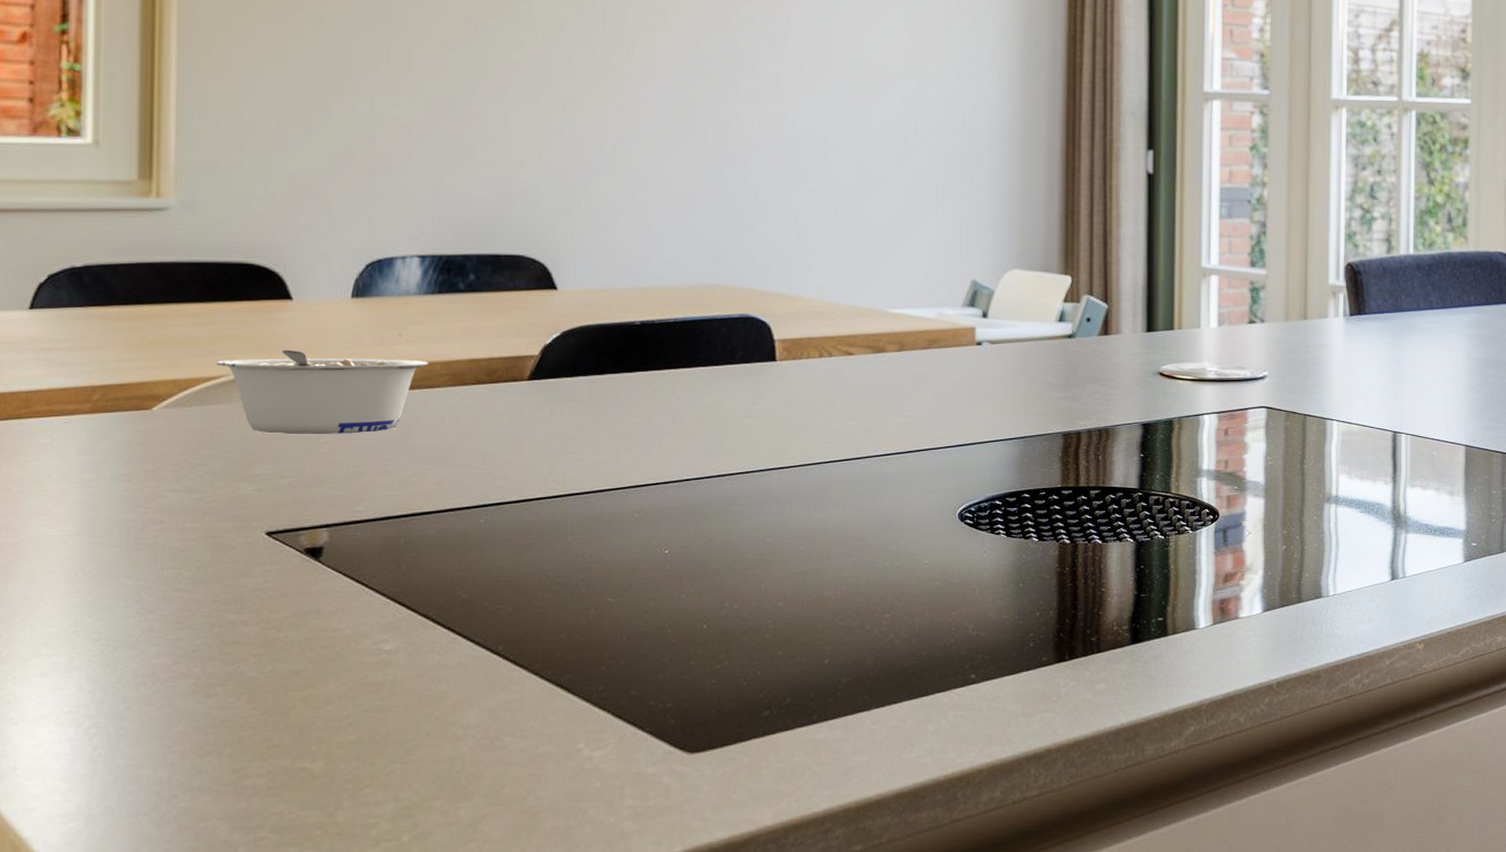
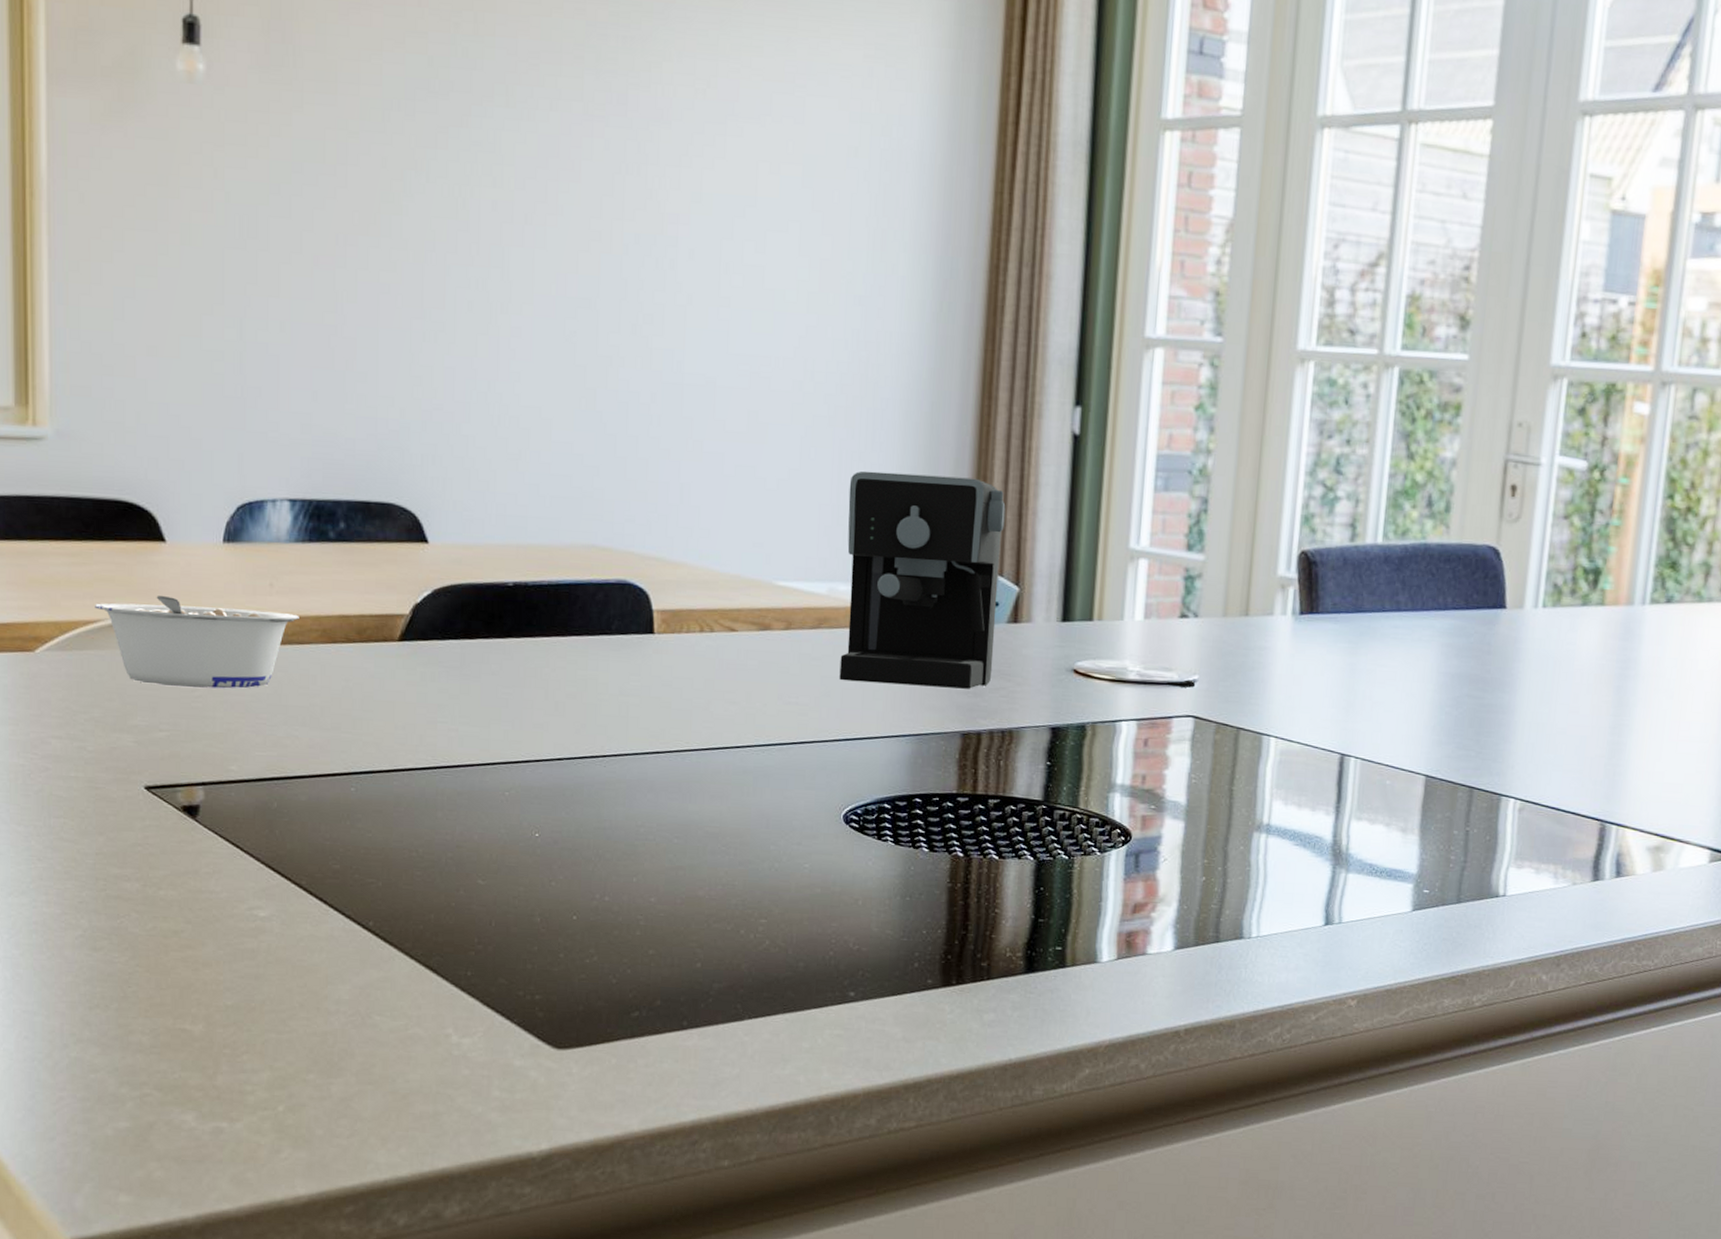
coffee maker: none [950,210,1266,395] -> present [839,471,1196,689]

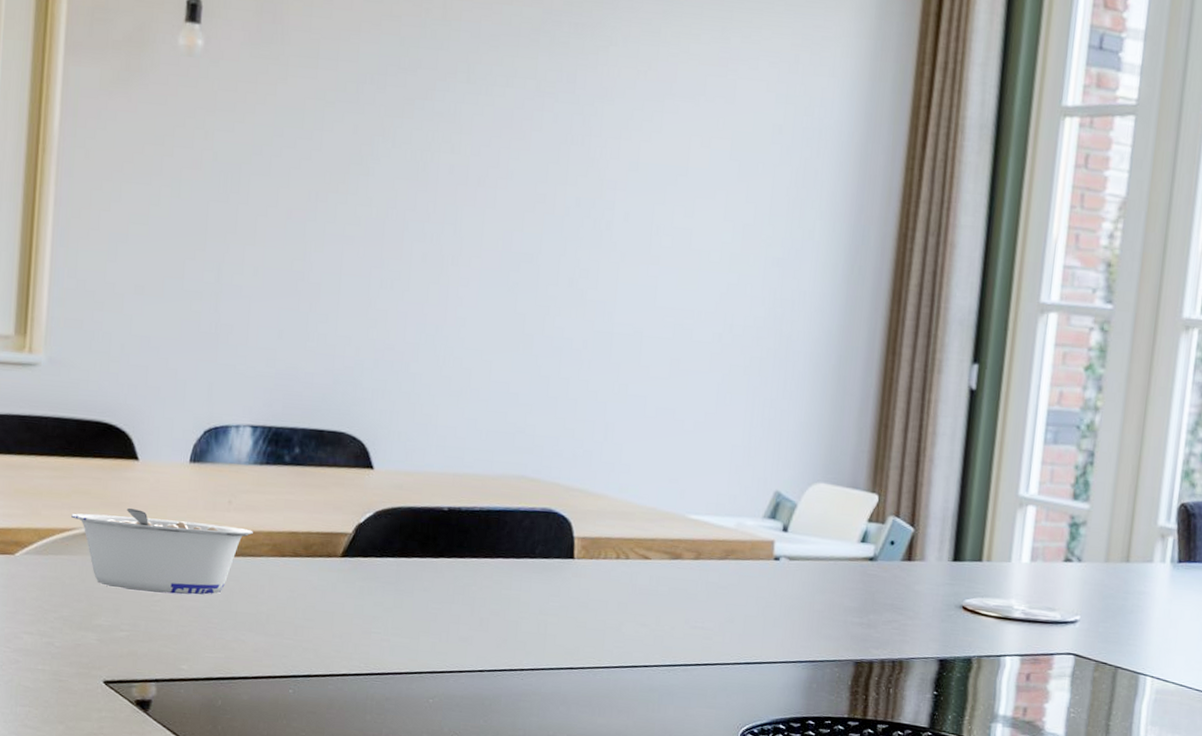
coffee maker: present [839,471,1196,689] -> none [743,416,1077,627]

